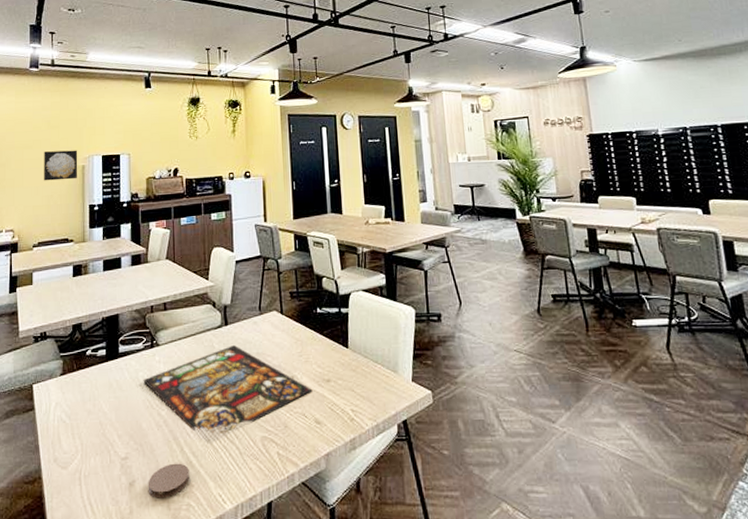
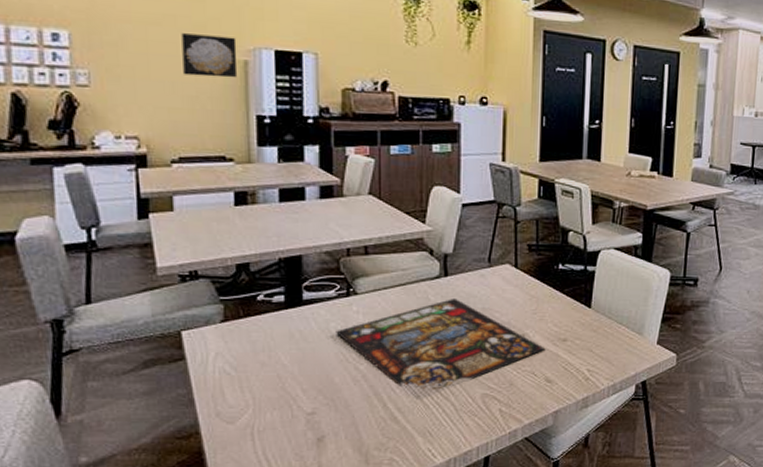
coaster: present [148,463,190,498] -> none [341,418,393,454]

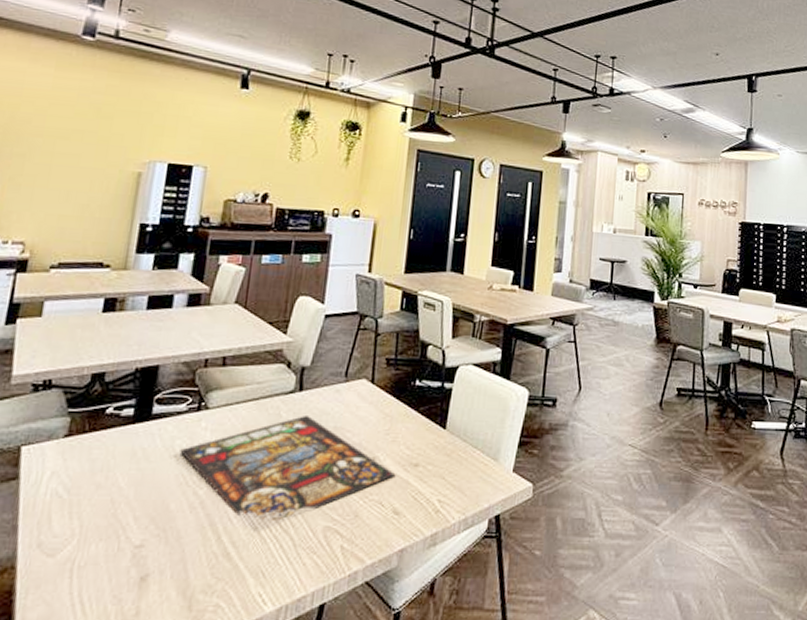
wall art: present [181,33,238,78] -> none [80,147,135,189]

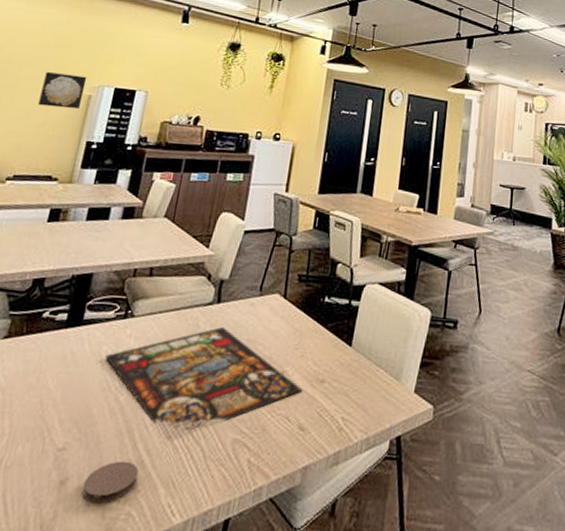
wall art: none [80,147,135,189] -> present [38,72,87,110]
coaster: none [164,554,225,597] -> present [81,461,139,504]

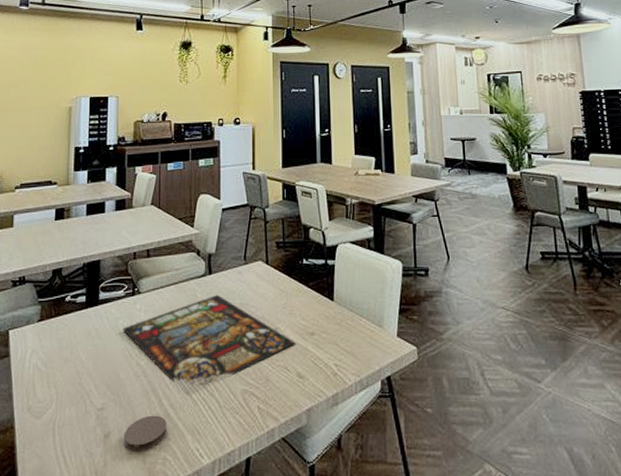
wall art: present [38,72,87,110] -> none [29,91,65,121]

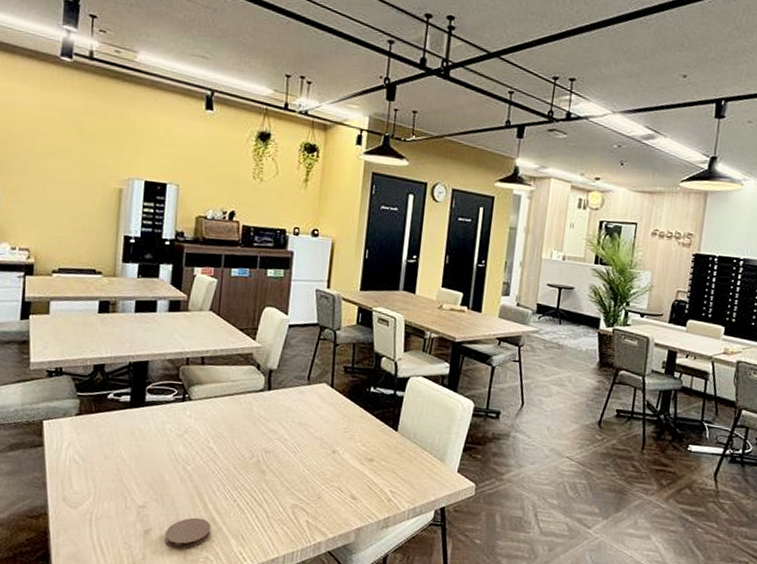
stained glass panel: present [123,295,296,386] -> none [170,411,353,496]

